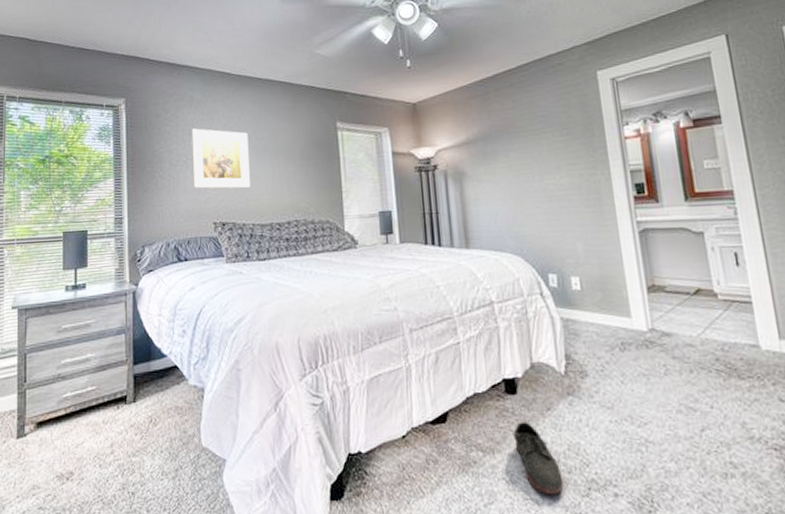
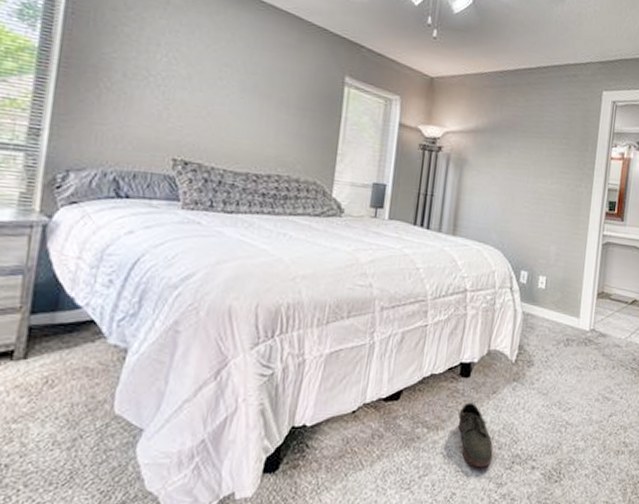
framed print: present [191,128,250,189] -> none [152,38,236,127]

